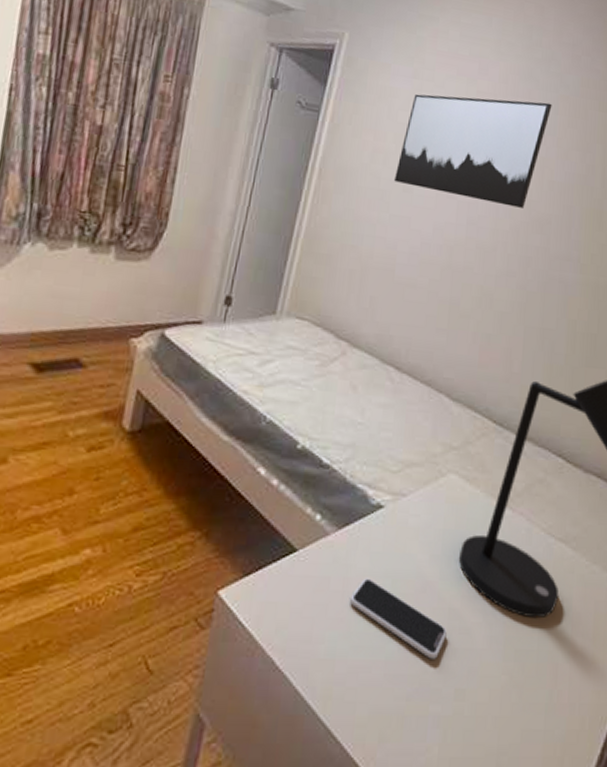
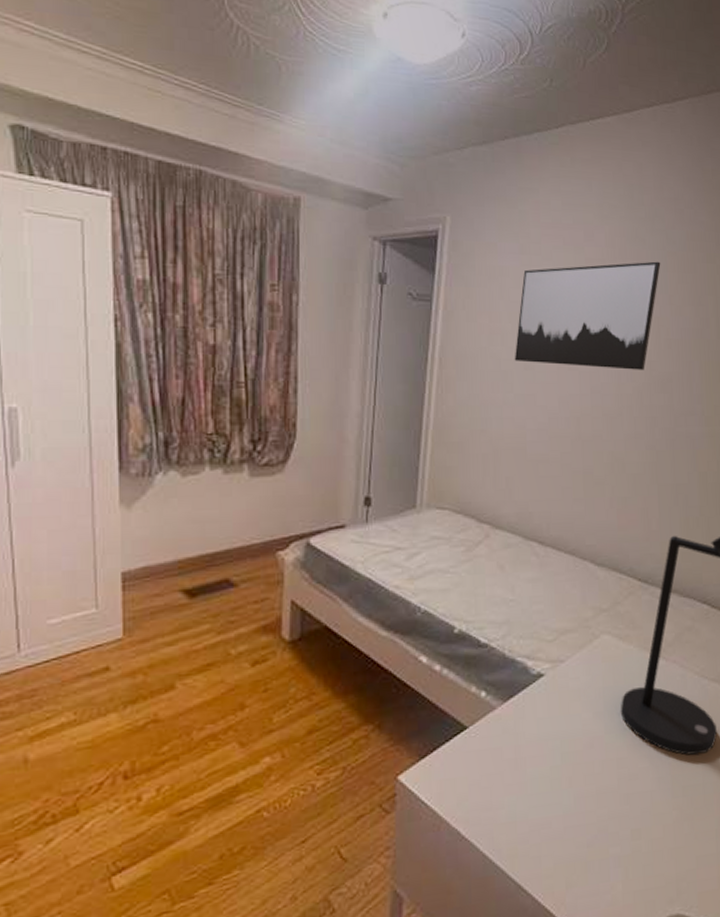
smartphone: present [350,578,447,659] -> none [523,742,618,807]

